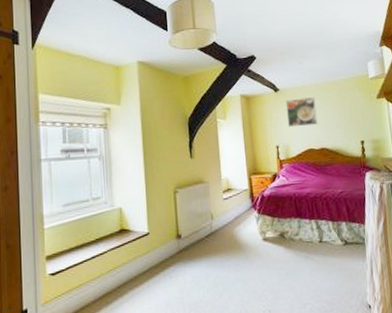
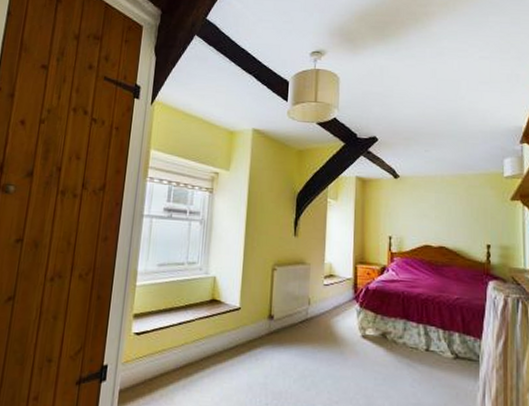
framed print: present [285,96,318,128] -> none [404,188,439,220]

